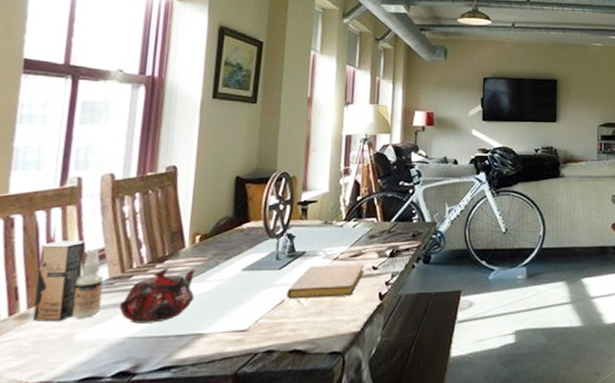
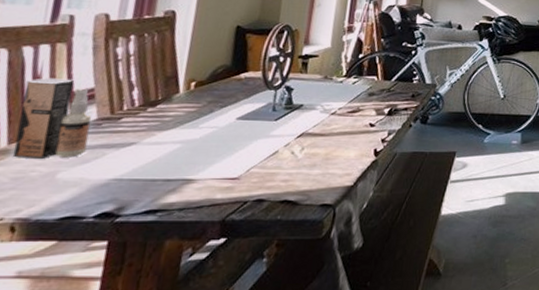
teapot: present [118,268,196,324] -> none [105,112,190,166]
notebook: present [286,265,365,299] -> none [281,119,362,151]

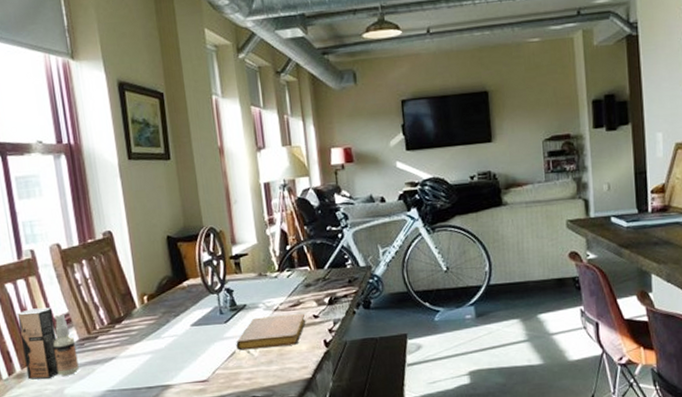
notebook: none [281,119,362,151] -> present [236,314,306,351]

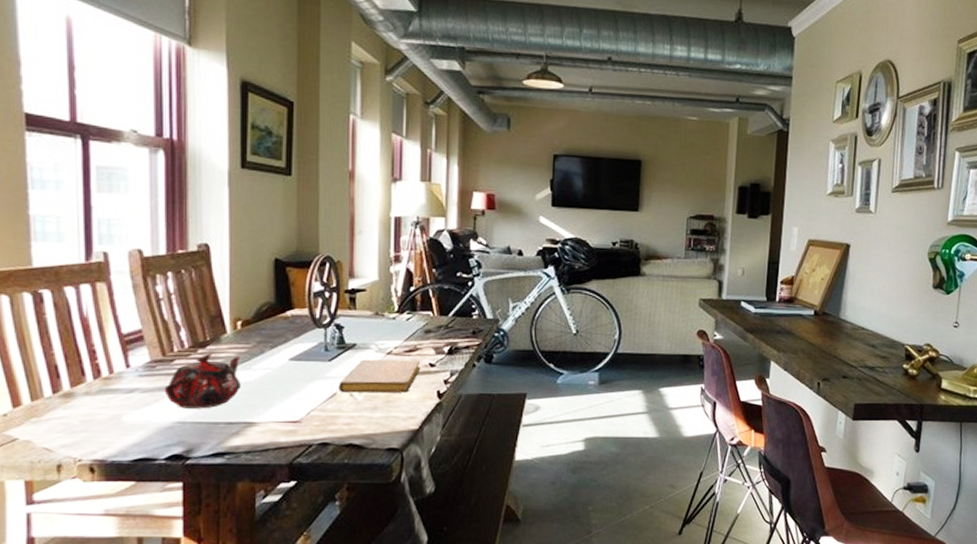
spray bottle: present [17,307,79,380] -> none [75,319,145,401]
teapot: none [93,327,154,379] -> present [164,353,241,409]

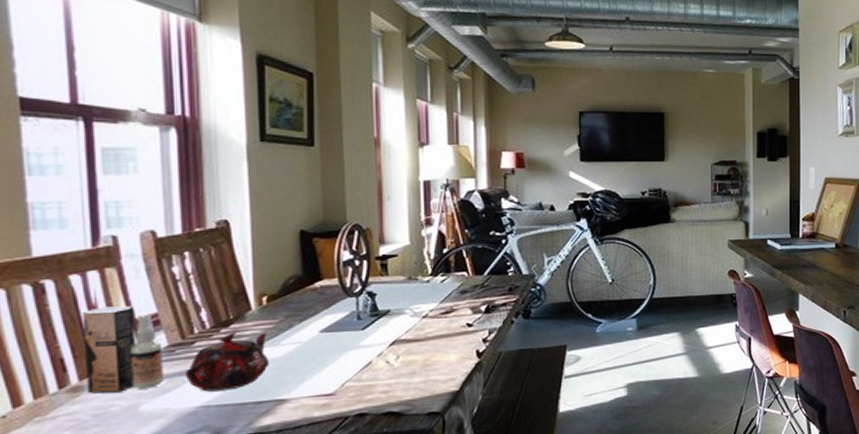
spray bottle: none [75,319,145,401] -> present [82,306,164,394]
notebook: present [338,359,421,393] -> none [373,322,458,361]

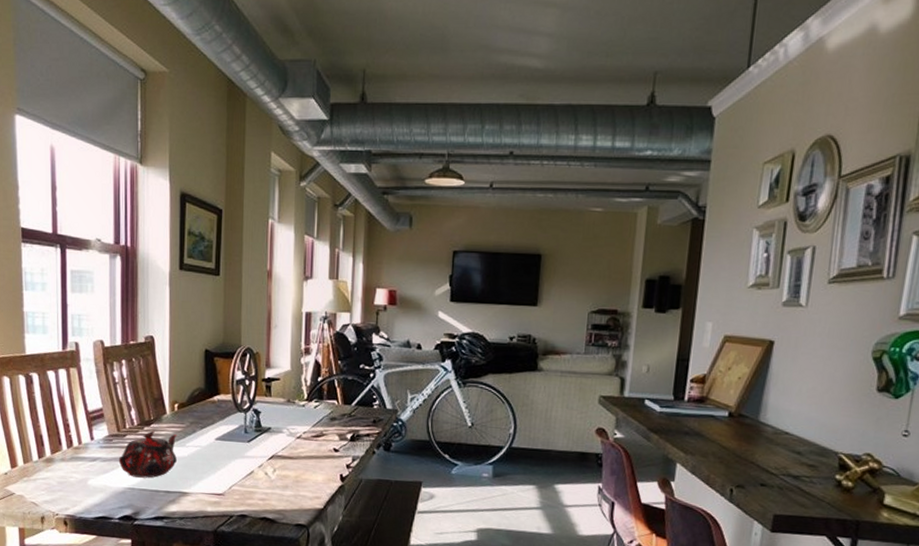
spray bottle: present [82,306,164,394] -> none [55,398,105,468]

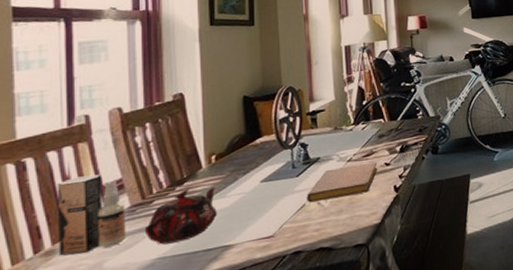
spray bottle: none [55,398,105,468] -> present [57,174,126,256]
notebook: none [255,442,326,474] -> present [306,162,378,203]

